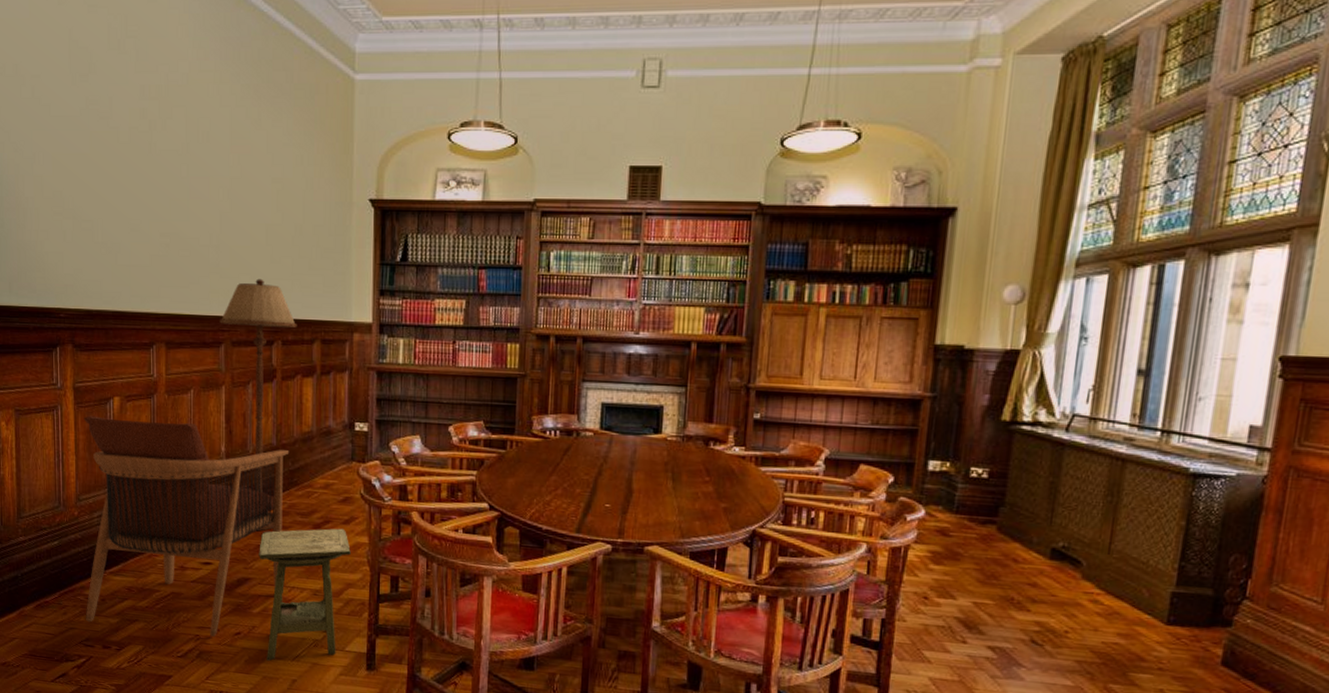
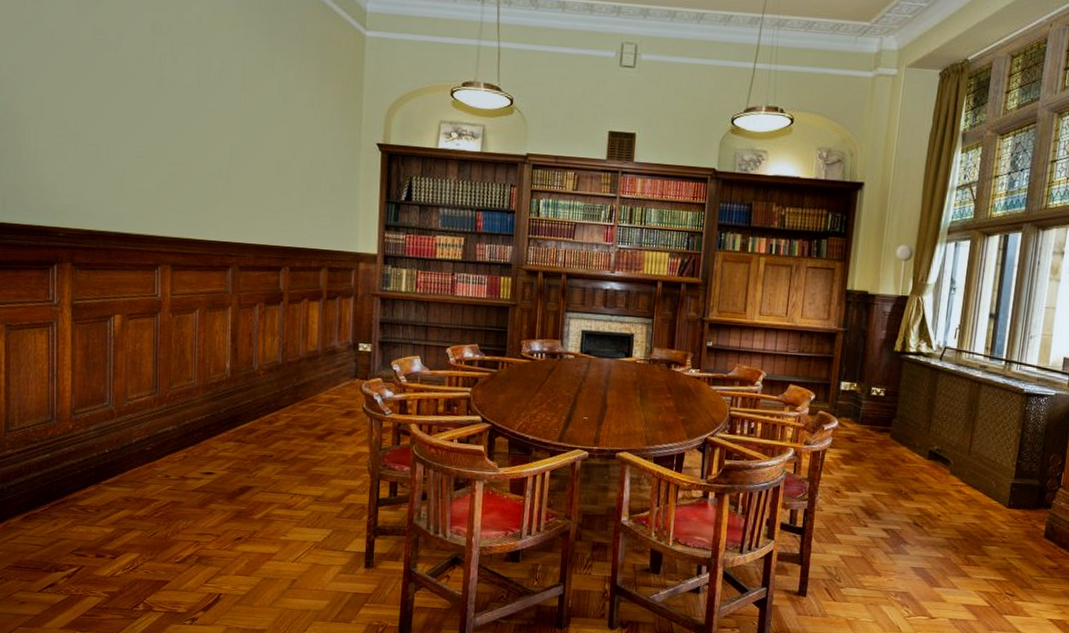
armchair: present [83,415,290,637] -> none [77,332,295,542]
floor lamp: present [220,278,297,531] -> none [228,209,305,442]
side table: present [259,528,351,661] -> none [262,439,352,563]

